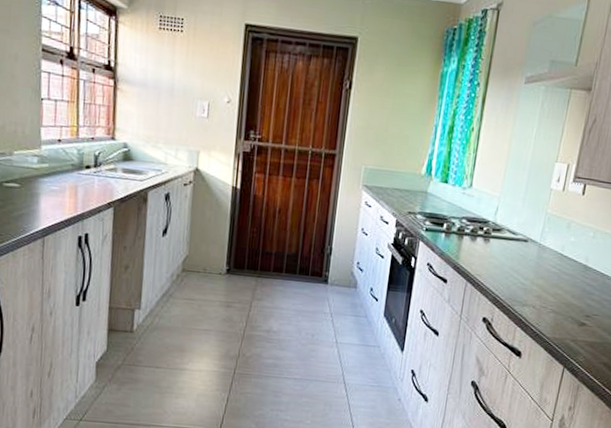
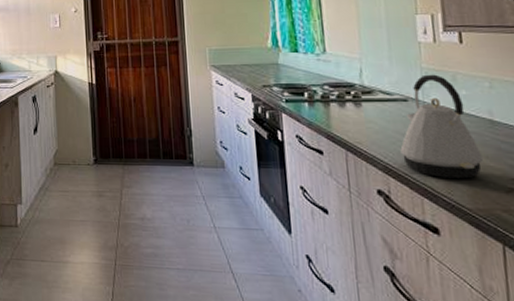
kettle: none [510,219,571,313] -> present [400,74,484,179]

